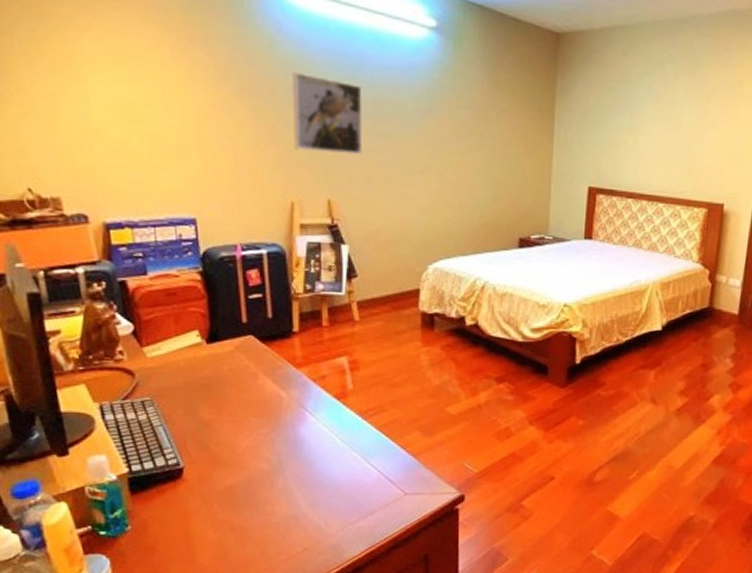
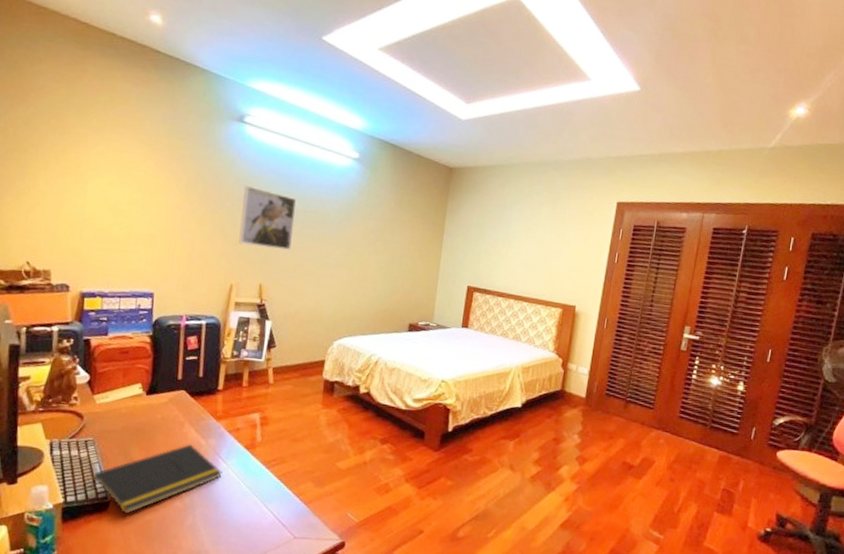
notepad: none [158,397,311,481] -> present [91,444,222,514]

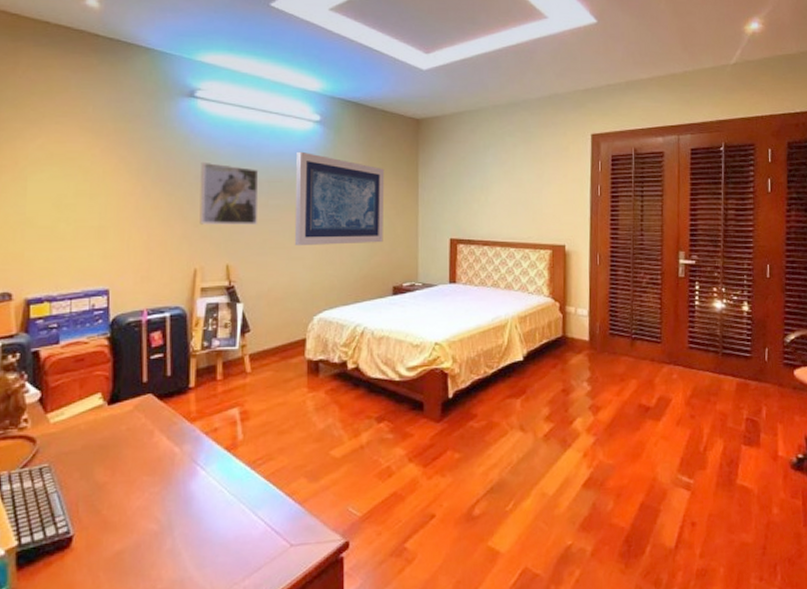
notepad: present [91,444,222,514] -> none [49,454,202,548]
wall art: none [323,185,414,282] -> present [294,151,385,246]

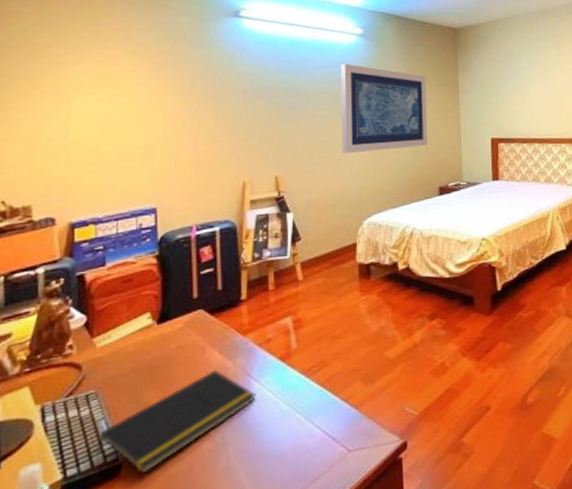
notepad: none [49,454,202,548] -> present [97,370,256,474]
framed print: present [199,161,259,226] -> none [247,77,306,139]

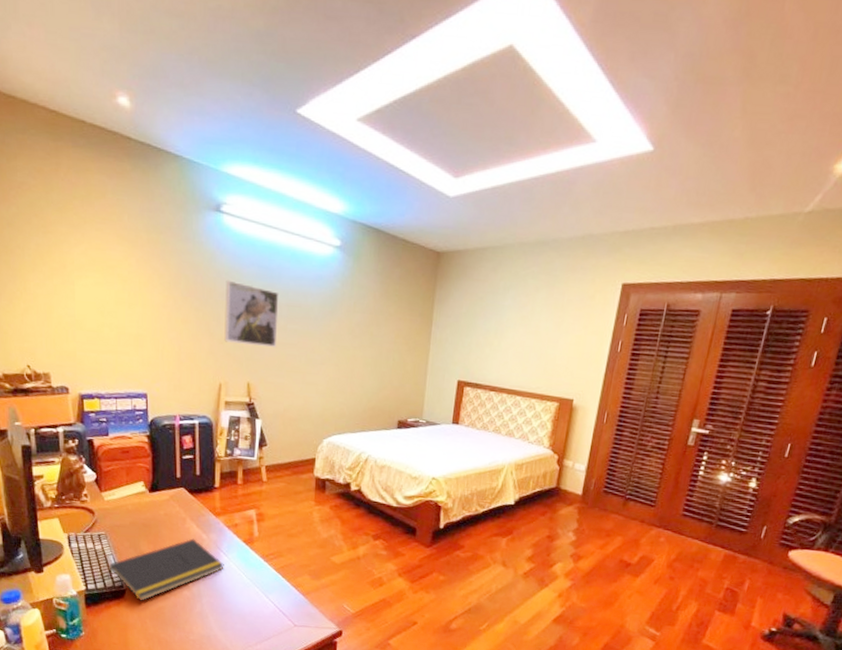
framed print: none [247,77,306,139] -> present [224,280,279,348]
wall art: present [341,63,428,154] -> none [309,277,400,377]

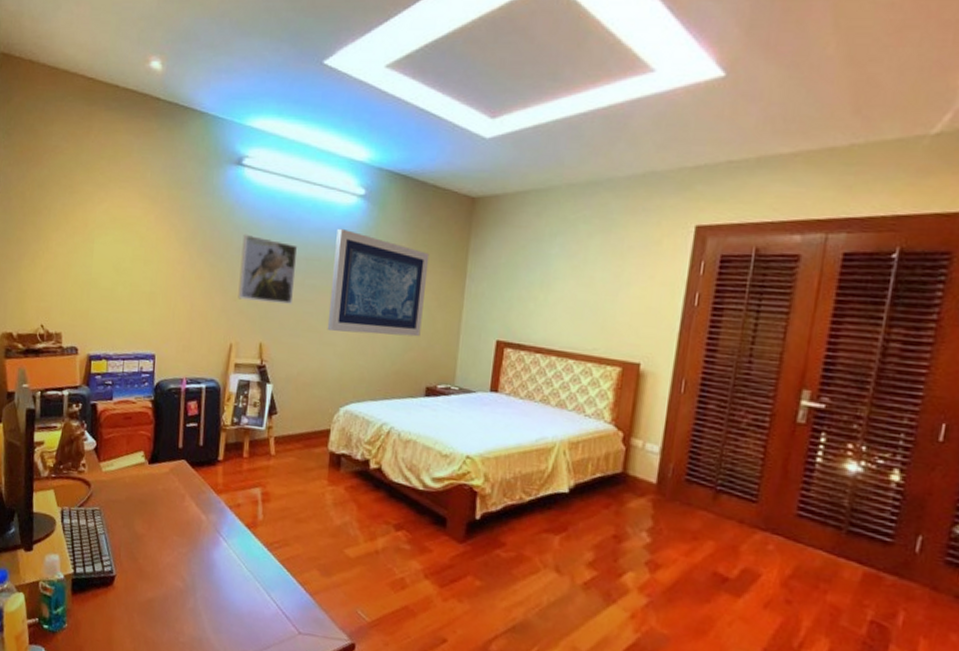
notepad: present [108,538,224,601] -> none [97,519,223,591]
wall art: none [309,277,400,377] -> present [327,228,430,337]

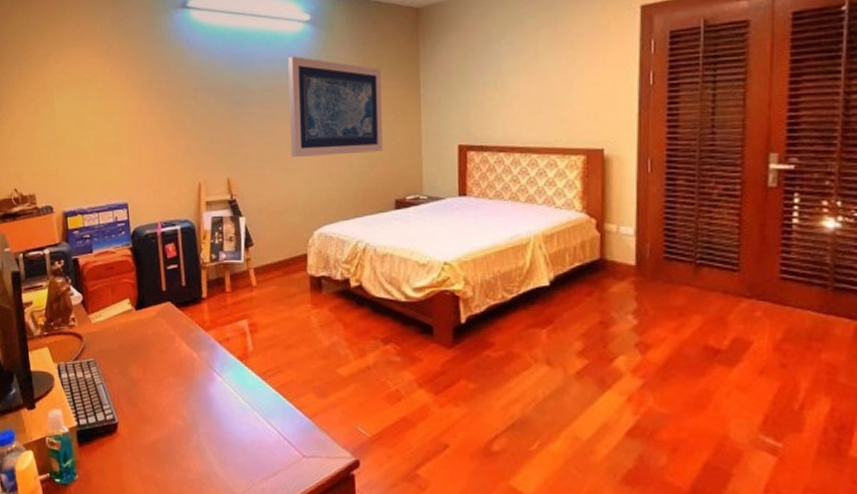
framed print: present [238,234,298,305] -> none [197,74,255,139]

